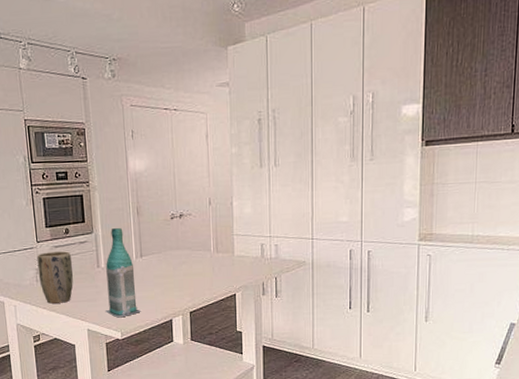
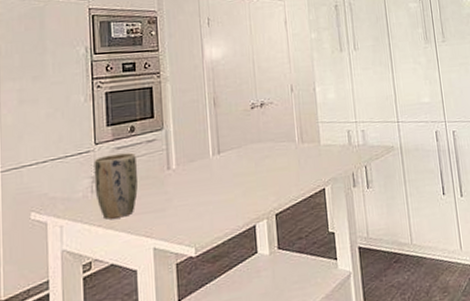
bottle: present [106,228,141,318] -> none [177,122,219,230]

